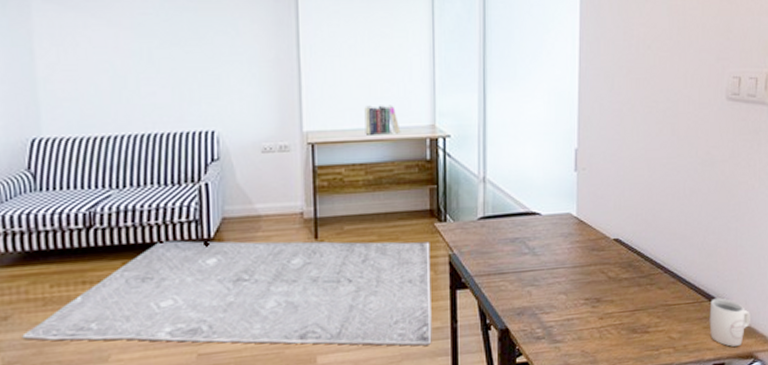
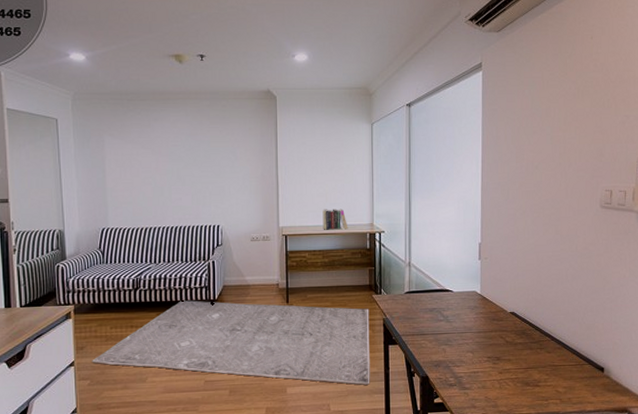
mug: present [709,298,750,347] -> none [589,362,624,402]

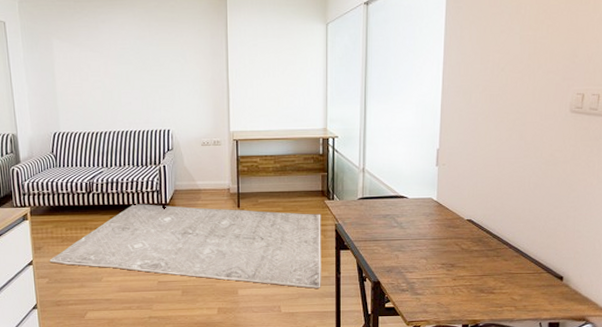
books: present [322,208,348,230] -> none [274,113,301,135]

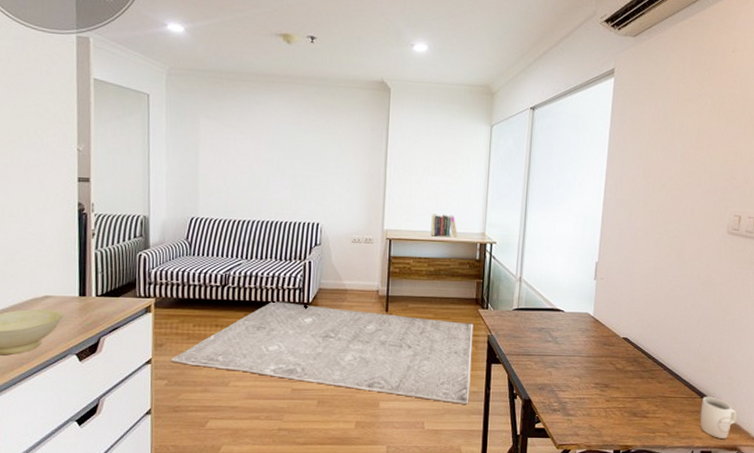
books: none [274,113,301,135] -> present [430,214,458,238]
mug: none [547,271,584,310] -> present [700,396,737,438]

